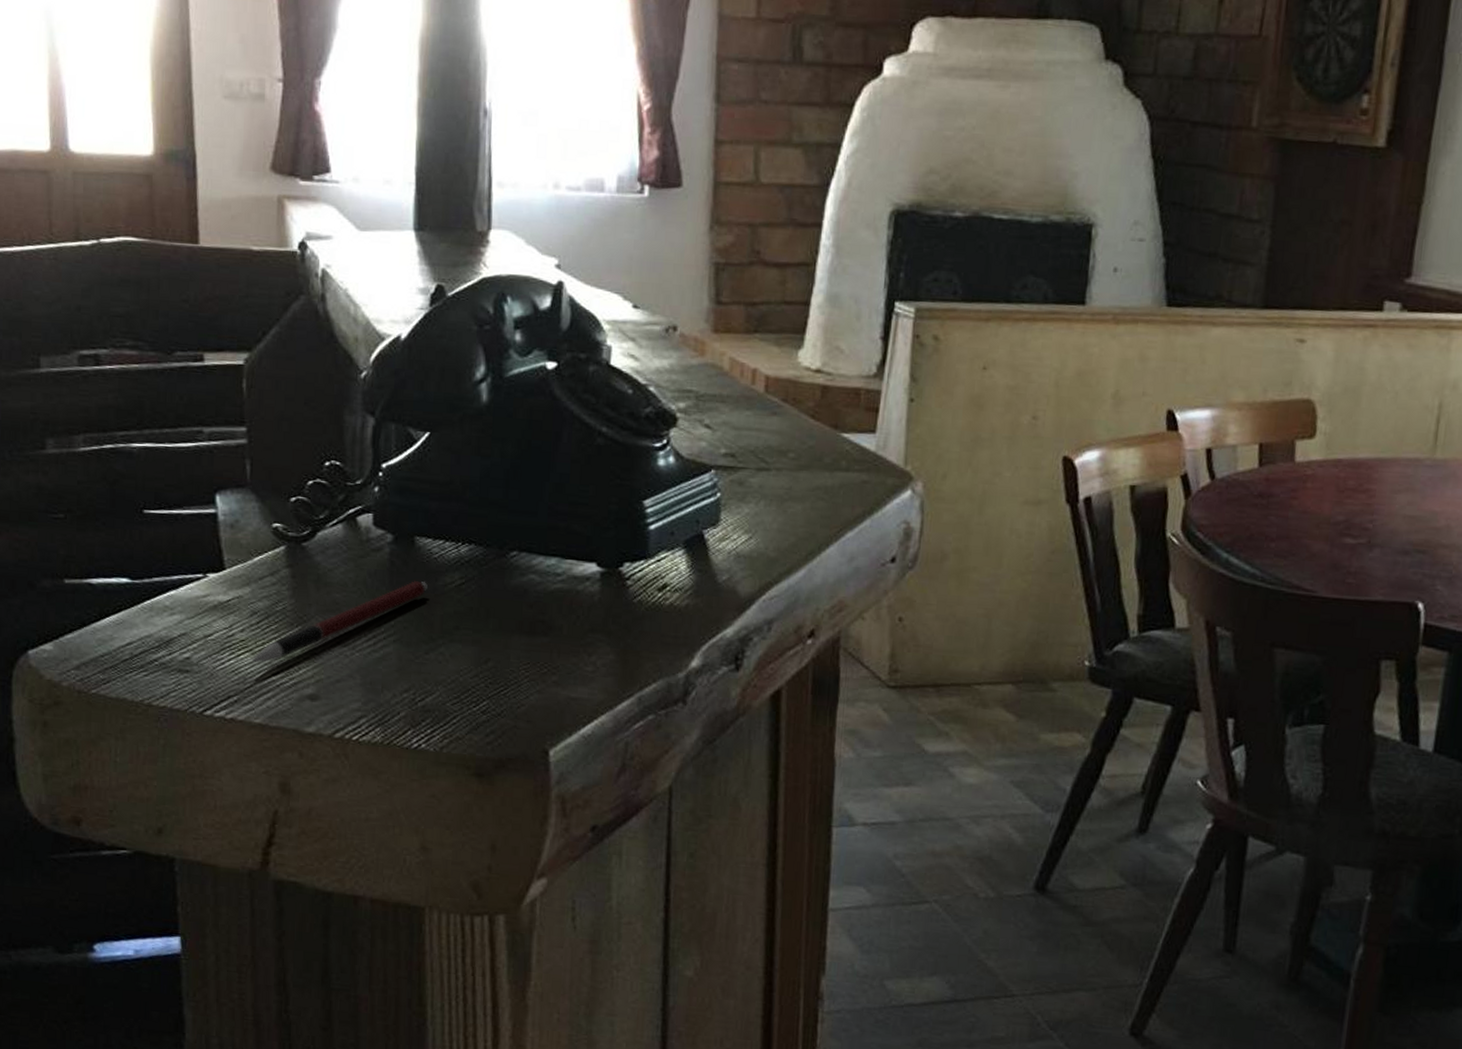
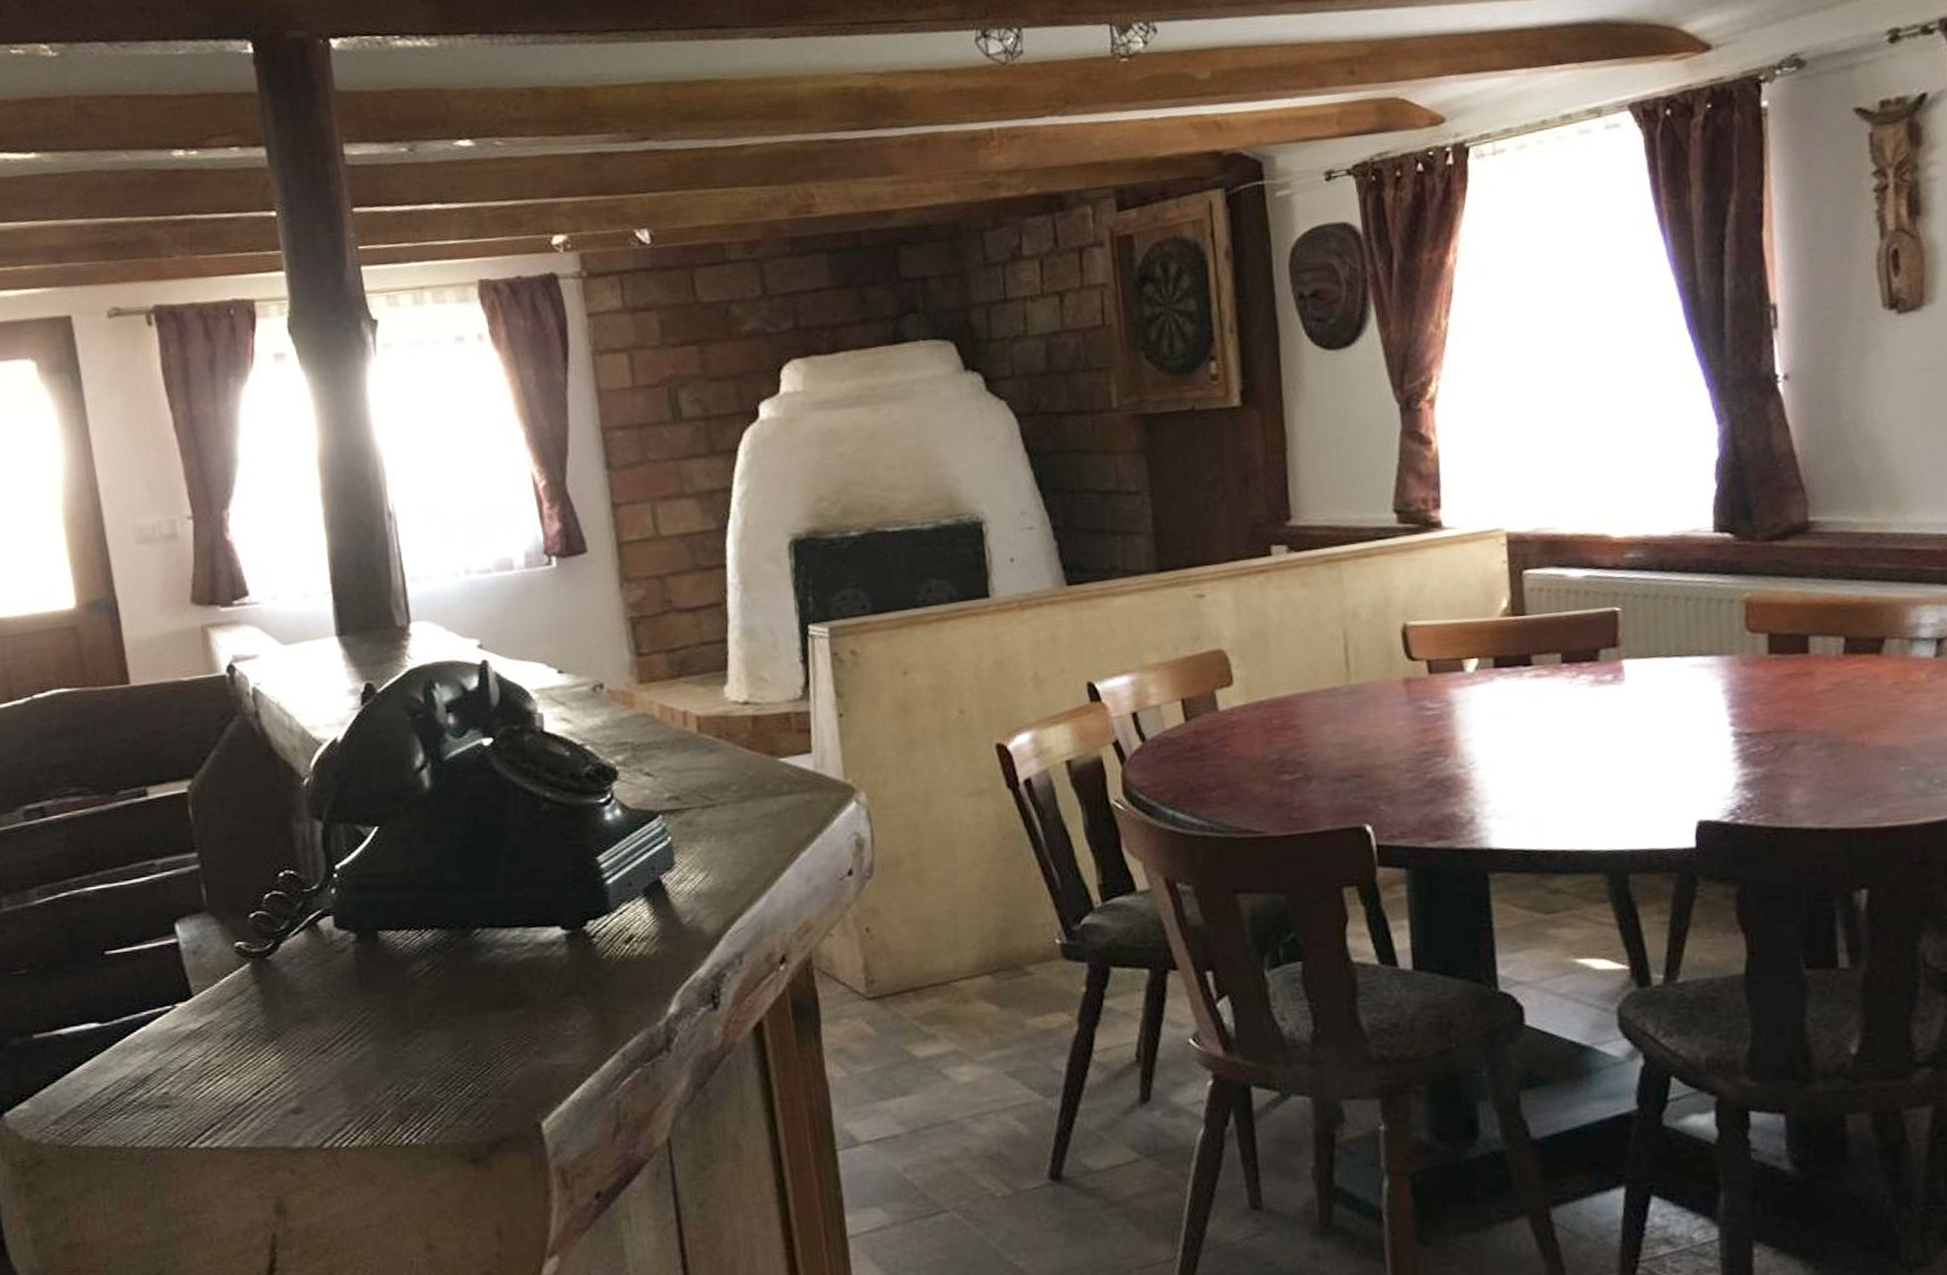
pen: present [251,580,428,663] -> none [230,974,397,1085]

